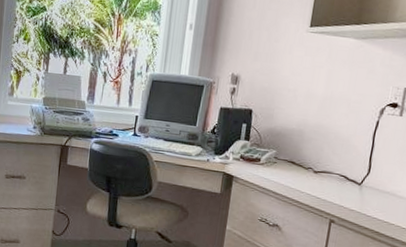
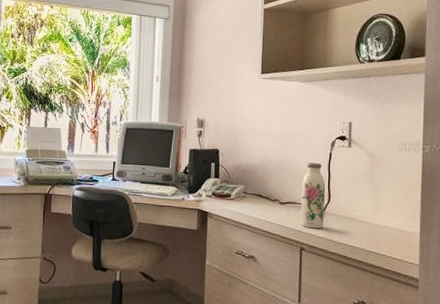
water bottle: none [333,130,367,202] -> present [301,163,326,229]

